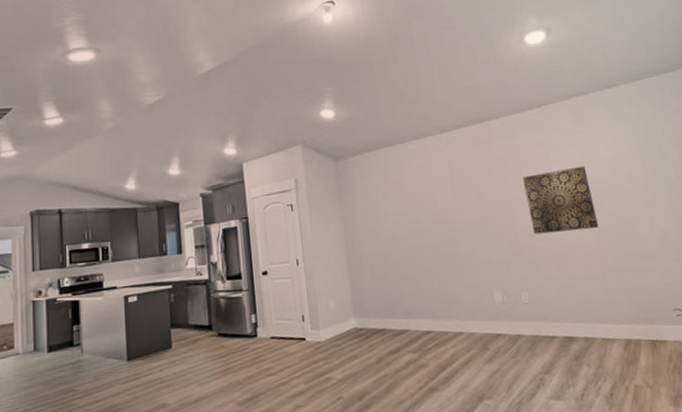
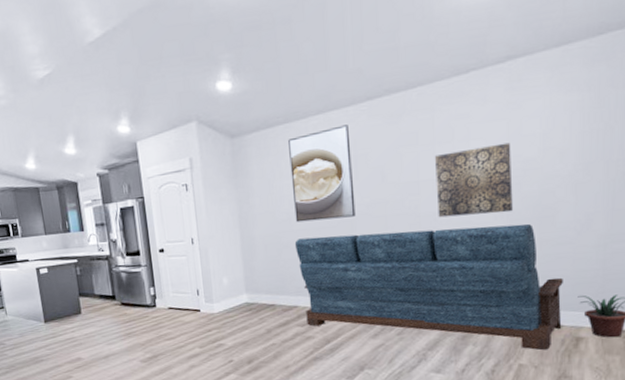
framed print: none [389,149,458,241] -> present [288,124,356,223]
sofa: none [401,239,666,368] -> present [294,223,563,350]

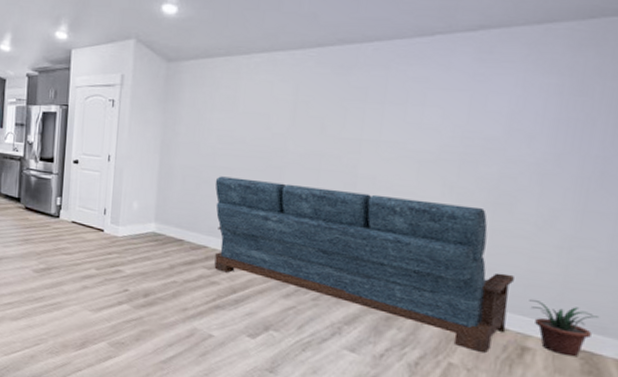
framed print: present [288,124,356,223] -> none [220,67,293,164]
wall art: present [434,142,513,218] -> none [377,115,472,191]

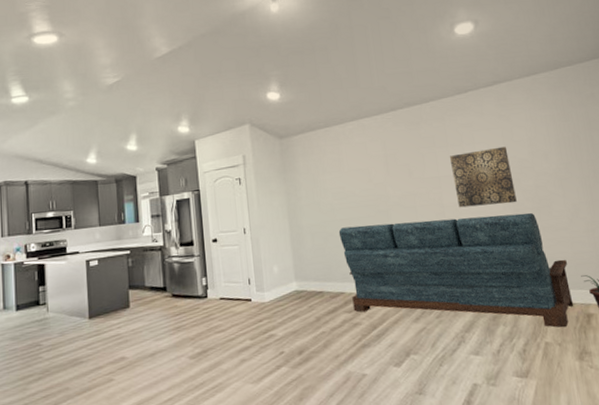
wall art: none [377,115,472,191] -> present [449,146,517,208]

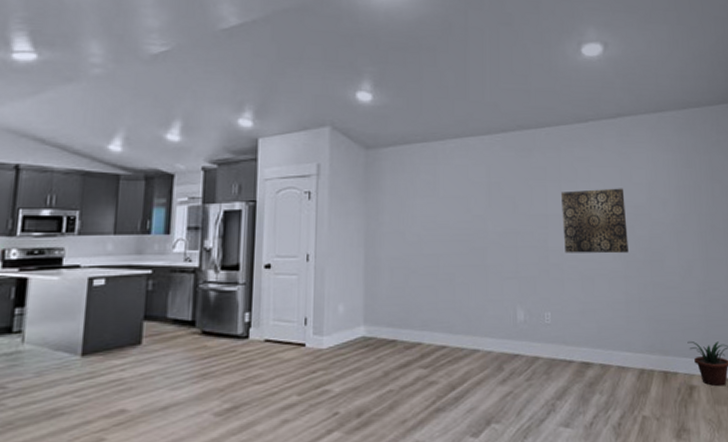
sofa: present [338,212,574,328] -> none [423,263,677,399]

